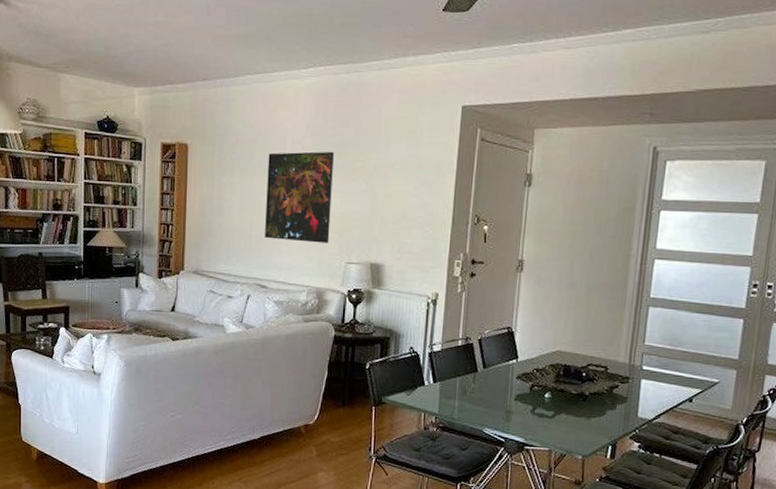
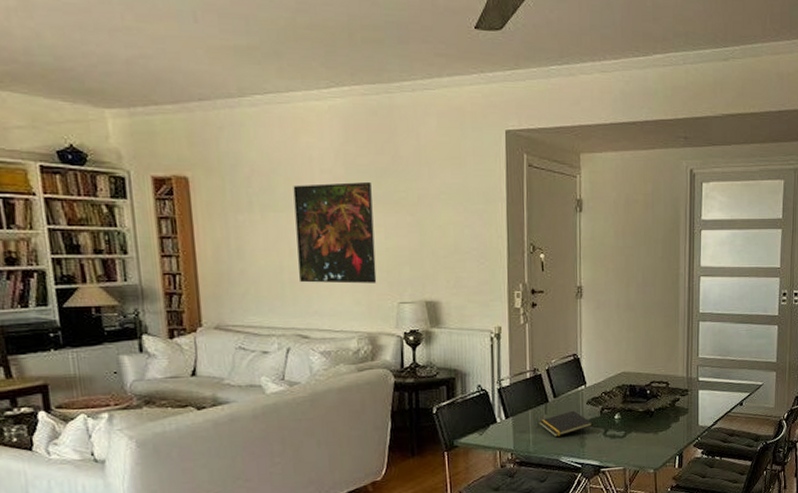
notepad: none [465,383,521,407] -> present [539,410,593,437]

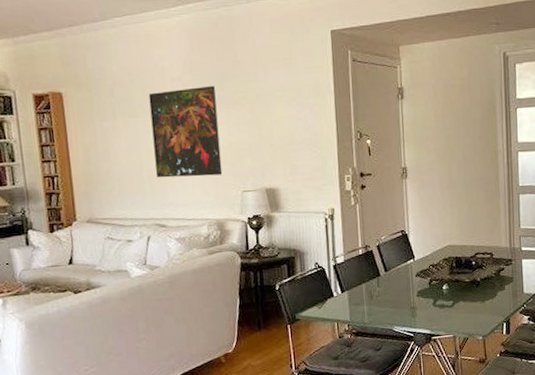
notepad: present [539,410,593,437] -> none [372,283,423,308]

